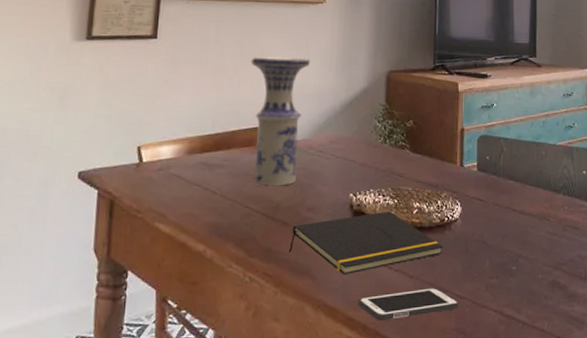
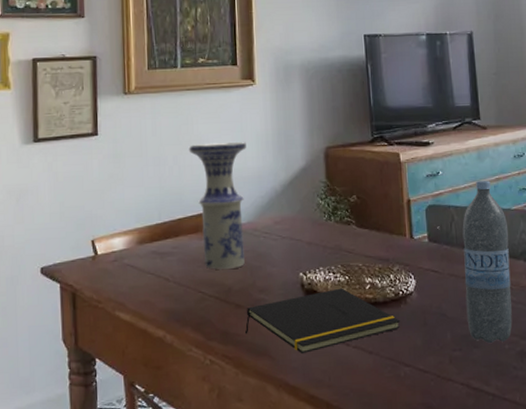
cell phone: present [358,287,460,320] -> none [318,362,424,397]
water bottle: none [506,115,552,272] -> present [462,179,512,343]

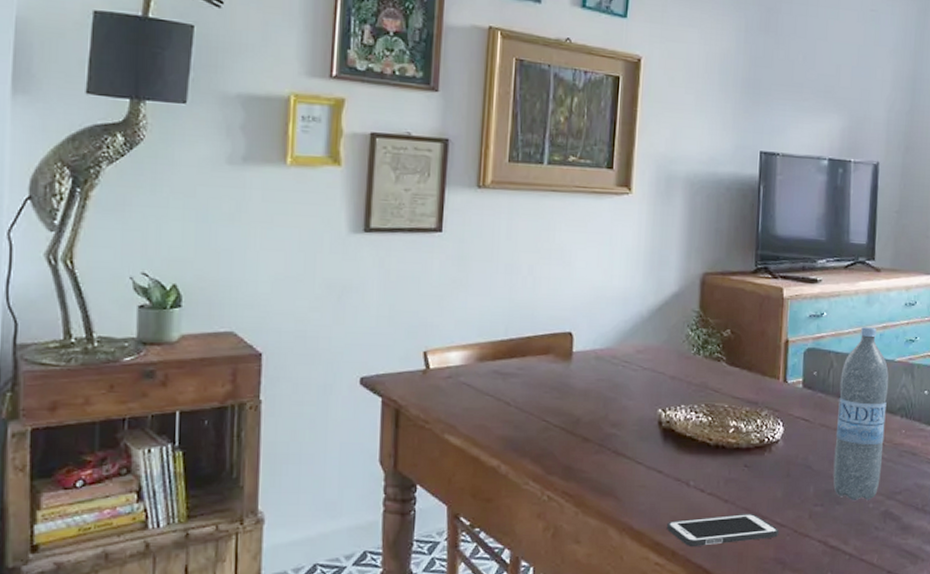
vase: present [188,142,246,269] -> none [547,254,614,398]
notepad: present [245,288,401,353] -> none [591,429,763,496]
cell phone: none [318,362,424,397] -> present [666,513,780,546]

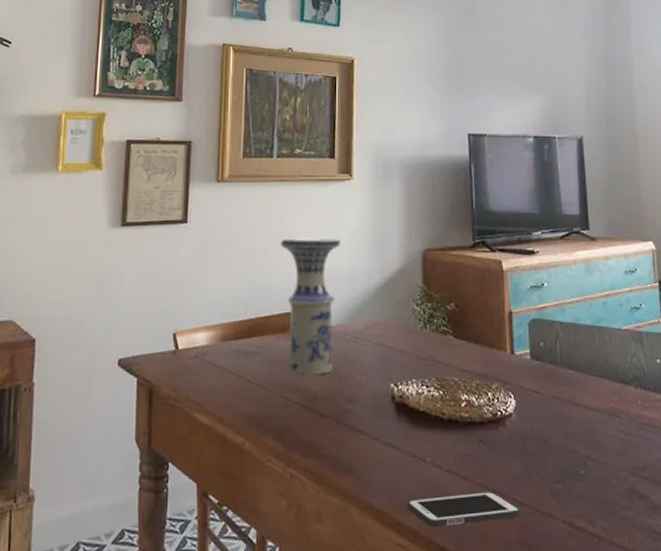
vase: none [547,254,614,398] -> present [280,237,340,374]
water bottle: present [833,326,889,500] -> none [568,295,621,477]

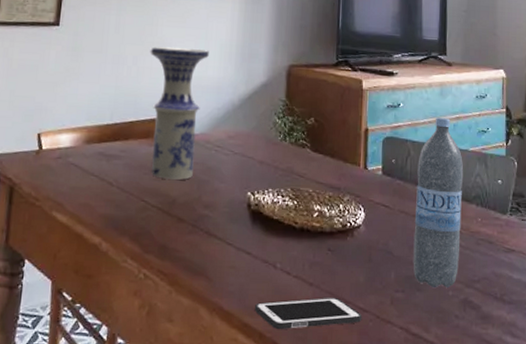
water bottle: none [568,295,621,477] -> present [413,116,464,288]

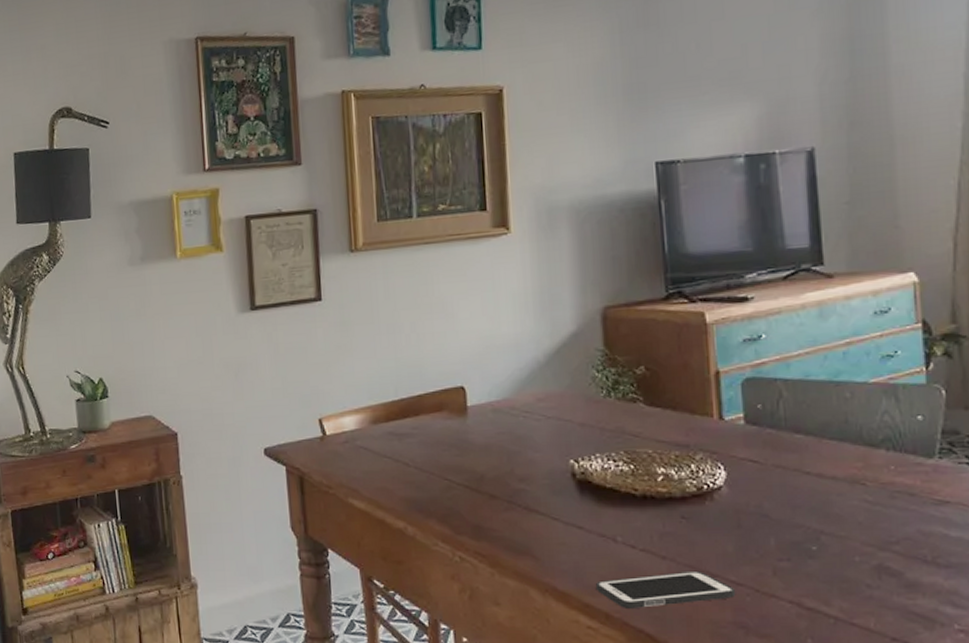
vase: present [150,46,209,180] -> none [428,303,500,454]
water bottle: present [413,116,464,288] -> none [794,344,867,553]

